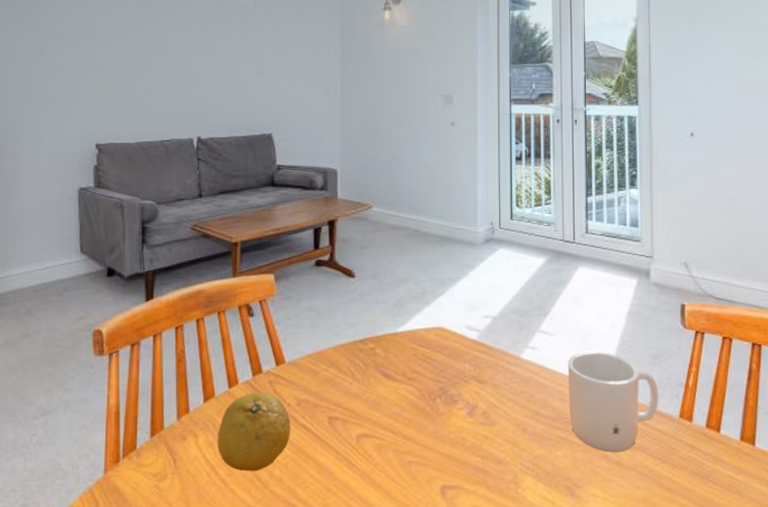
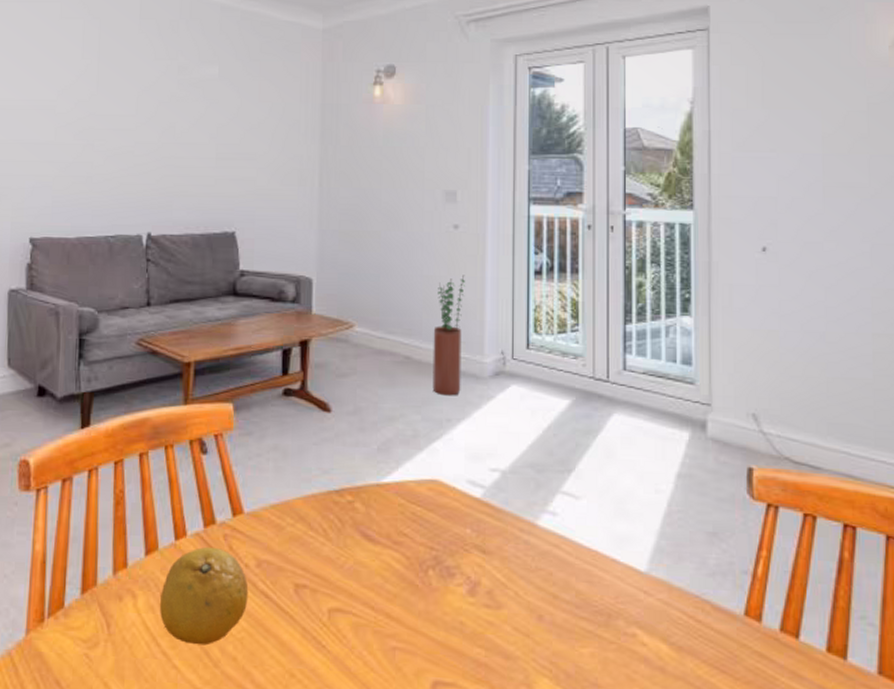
vase: none [436,162,461,260] -> present [432,275,465,396]
mug: present [567,351,659,453] -> none [597,521,717,656]

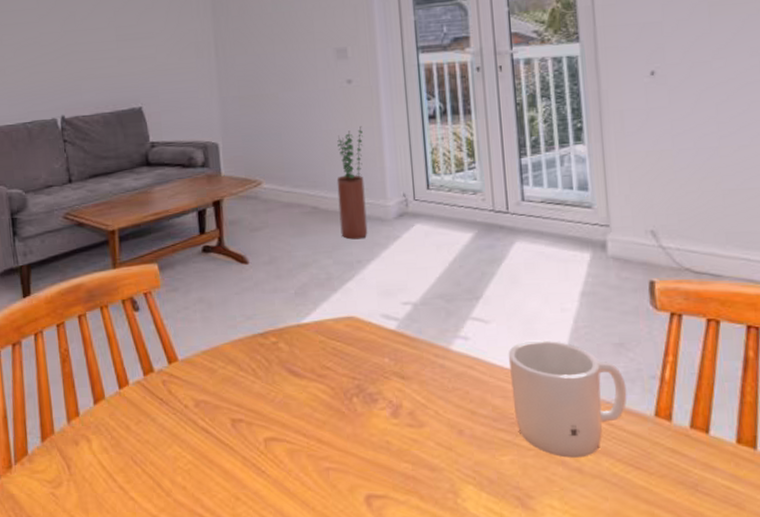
fruit: present [159,546,249,646] -> none [111,392,191,478]
mug: none [597,521,717,656] -> present [508,340,627,458]

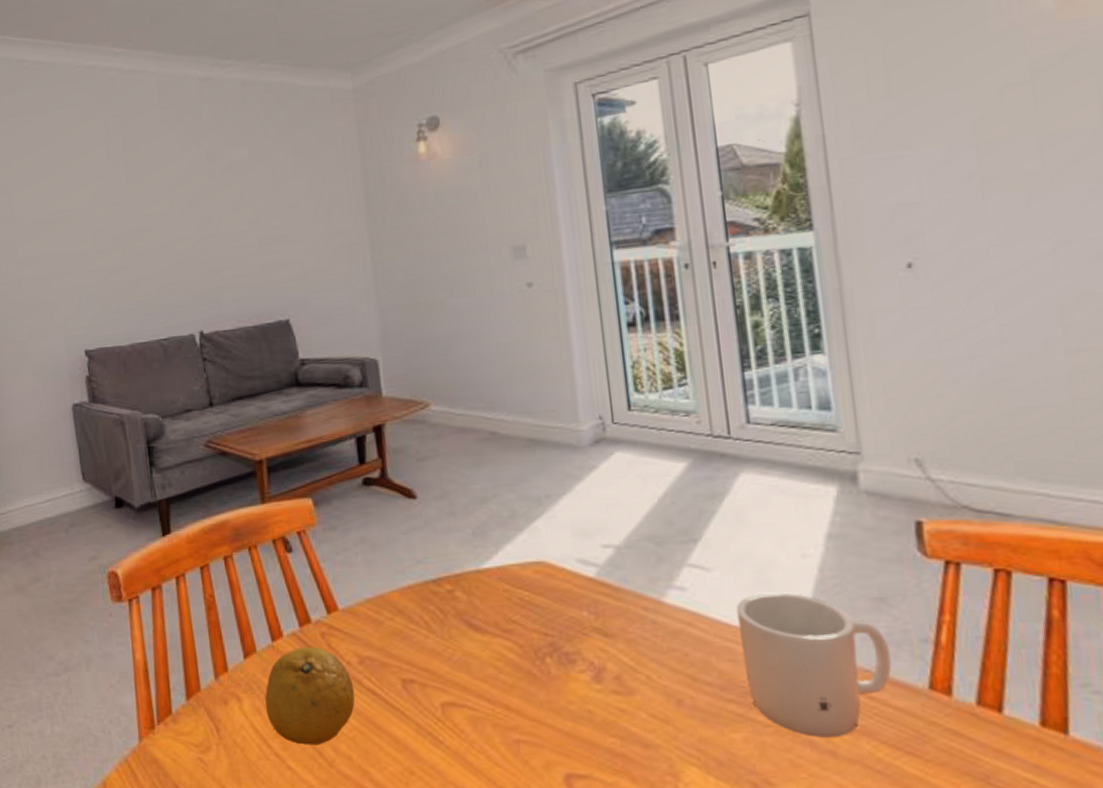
fruit: none [111,392,191,478] -> present [265,646,356,746]
vase: present [336,126,368,240] -> none [517,336,558,471]

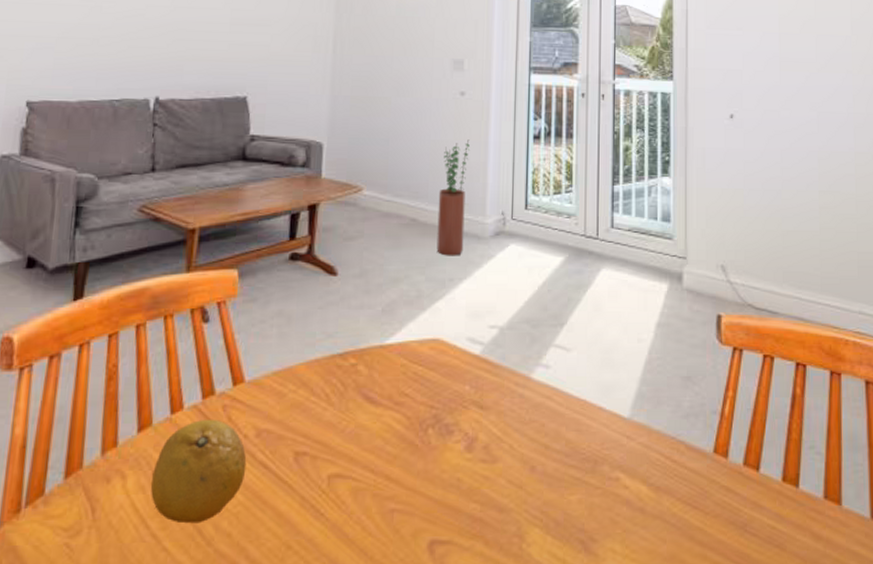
vase: none [517,336,558,471] -> present [436,139,470,256]
mug: present [736,592,892,738] -> none [585,371,690,497]

